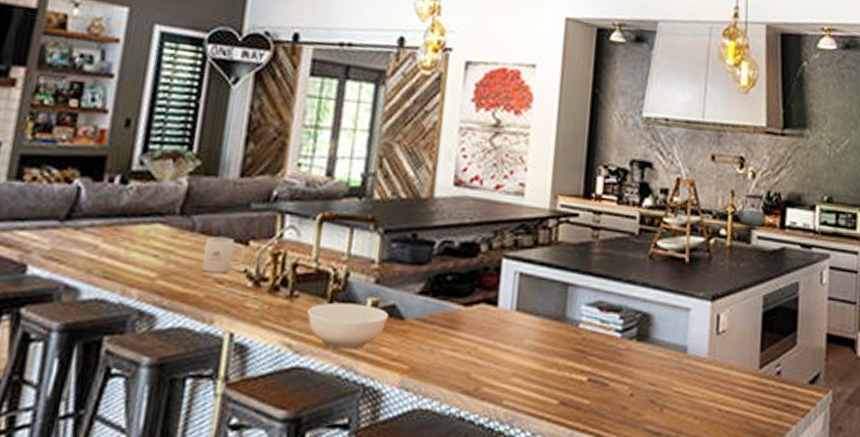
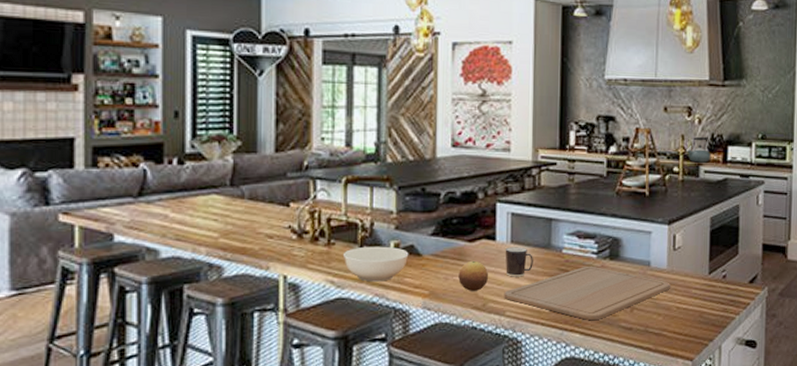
mug: present [201,236,246,273] -> none [253,201,288,230]
fruit: none [447,330,486,371] -> present [458,260,489,292]
chopping board: none [502,346,711,420] -> present [504,266,670,321]
mug: none [507,315,543,356] -> present [505,247,533,277]

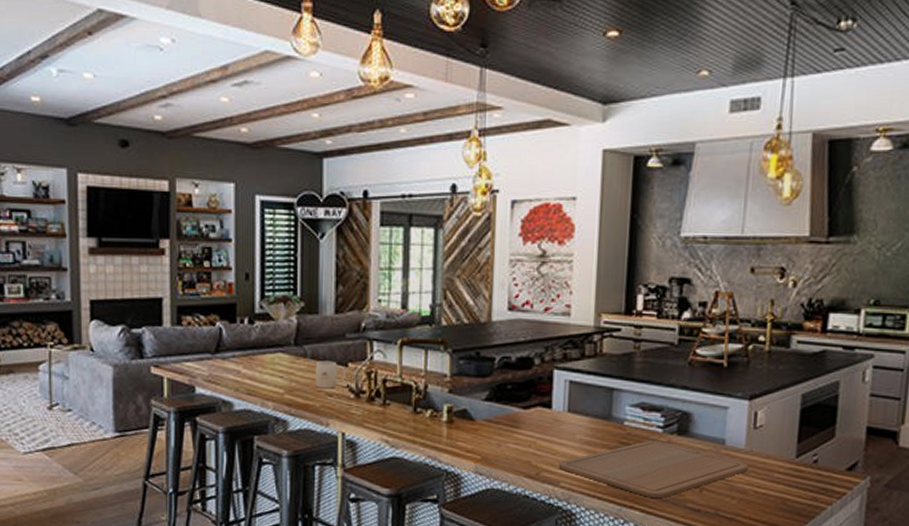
mug: none [253,201,288,230] -> present [315,360,347,388]
bowl: present [342,246,409,282] -> none [397,408,462,444]
fruit: present [458,260,489,292] -> none [511,428,544,460]
mug: present [505,247,533,277] -> none [561,416,592,448]
kettle: present [685,137,711,163] -> none [775,302,807,332]

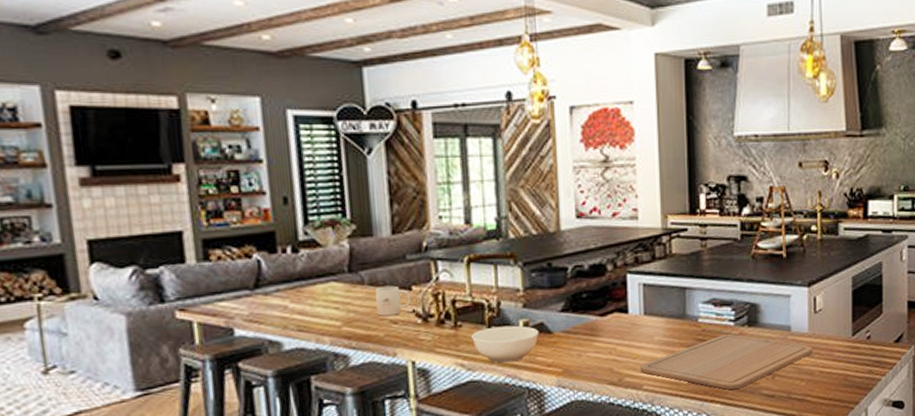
bowl: none [397,408,462,444] -> present [470,325,539,363]

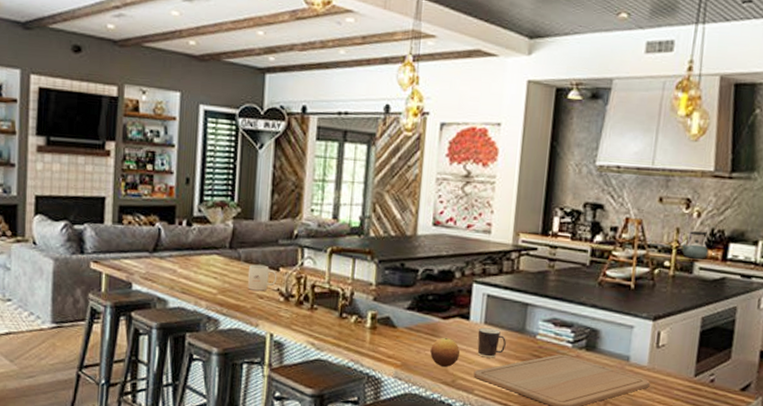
bowl: present [470,325,539,363] -> none [323,314,385,348]
fruit: none [592,335,624,368] -> present [430,337,461,368]
mug: none [638,318,669,350] -> present [477,327,506,358]
kettle: none [823,192,850,220] -> present [680,231,709,259]

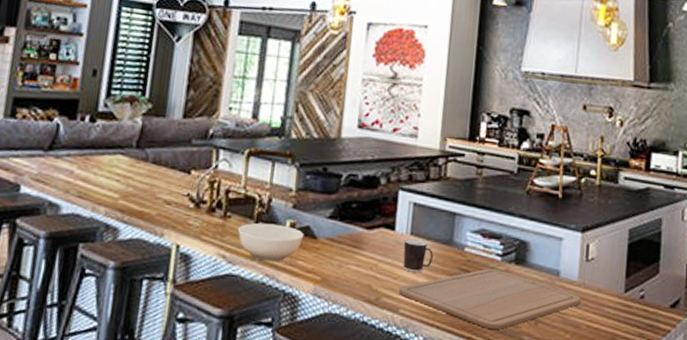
mug: present [247,264,278,291] -> none [153,166,189,196]
bowl: none [323,314,385,348] -> present [237,222,304,262]
fruit: present [430,337,461,368] -> none [352,249,385,284]
kettle: present [680,231,709,259] -> none [604,140,633,169]

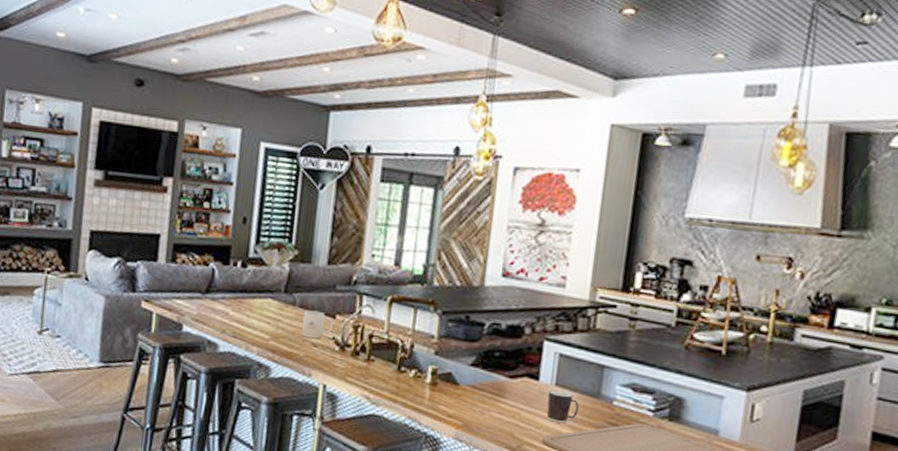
mug: none [153,166,189,196] -> present [301,310,334,339]
bowl: present [237,222,304,262] -> none [380,367,446,405]

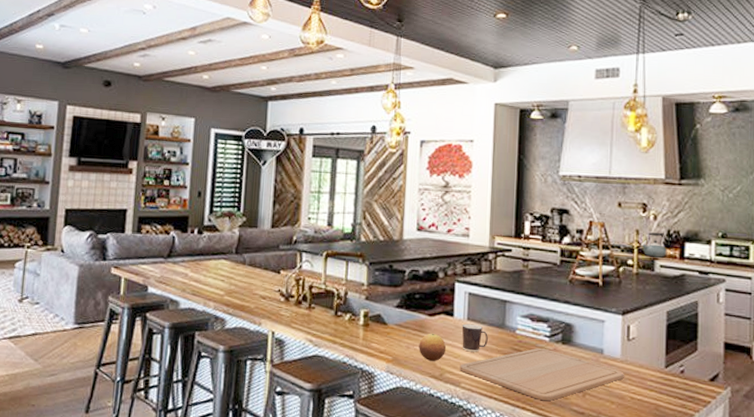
mug: present [301,310,334,339] -> none [251,267,279,292]
fruit: none [494,397,528,431] -> present [419,333,447,362]
kettle: none [779,294,813,326] -> present [640,232,667,258]

